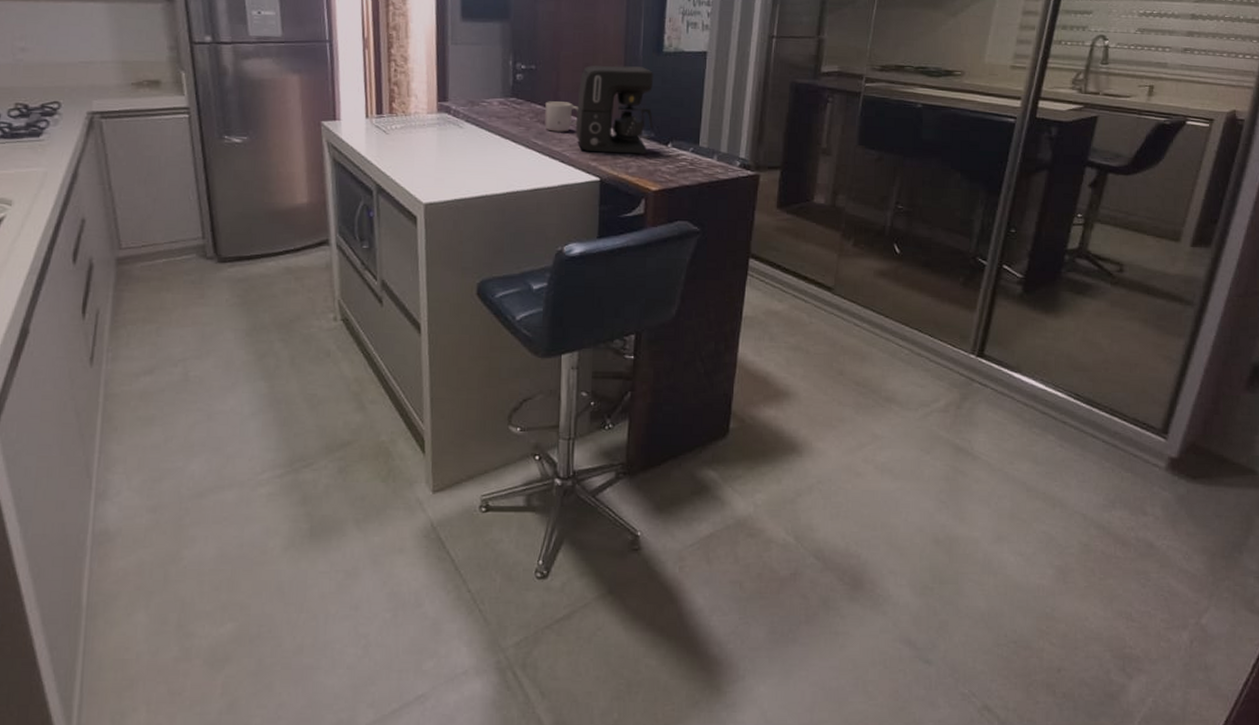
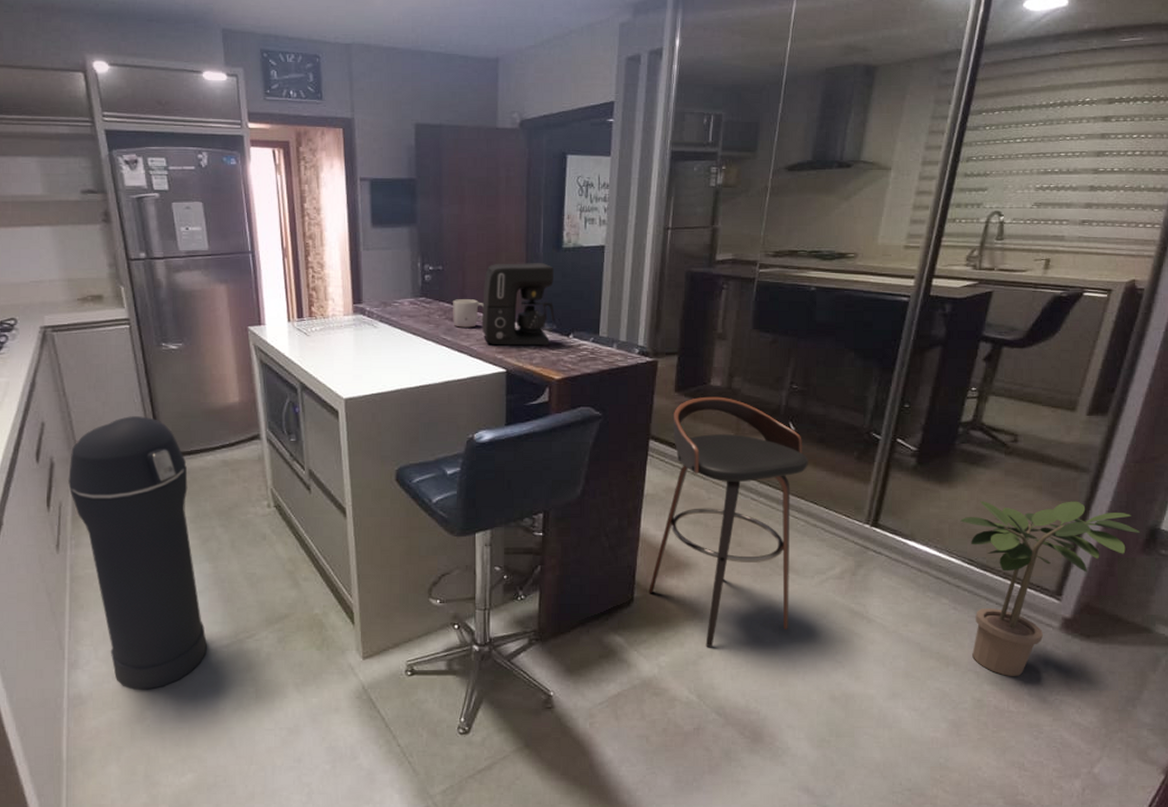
trash can: none [108,215,258,525] -> present [68,416,207,690]
bar stool: none [745,214,913,484] -> present [649,396,808,647]
potted plant: none [1066,332,1245,520] -> present [960,500,1141,677]

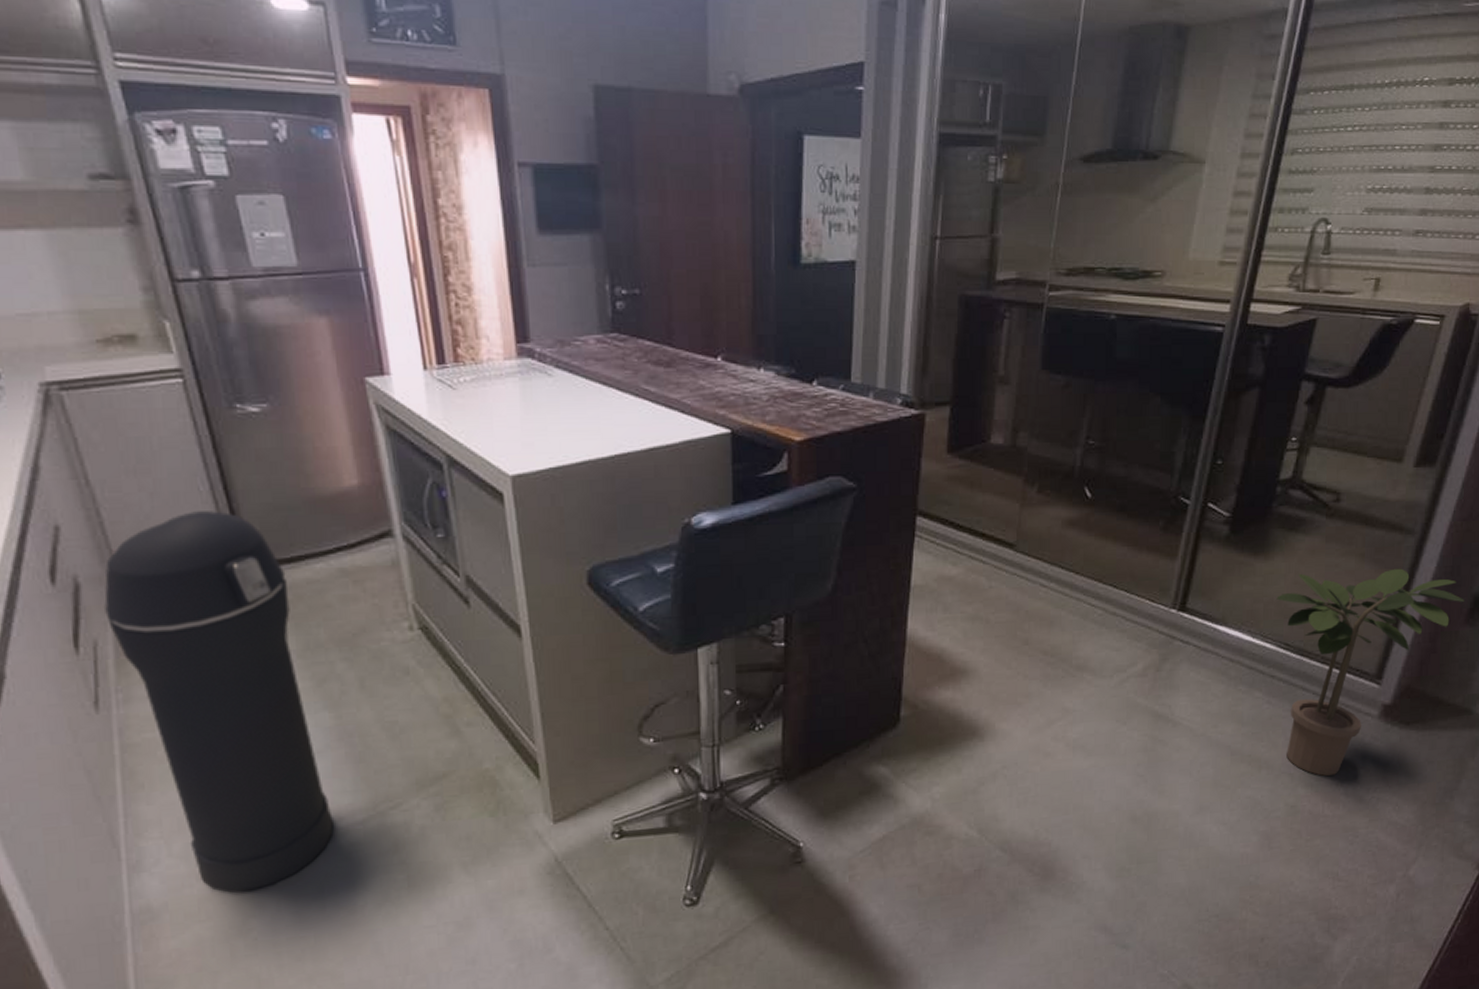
mug: present [453,299,484,328] -> none [656,335,698,374]
coffee maker: present [481,263,555,346] -> none [695,284,793,398]
bar stool: present [649,396,808,647] -> none [918,457,1107,771]

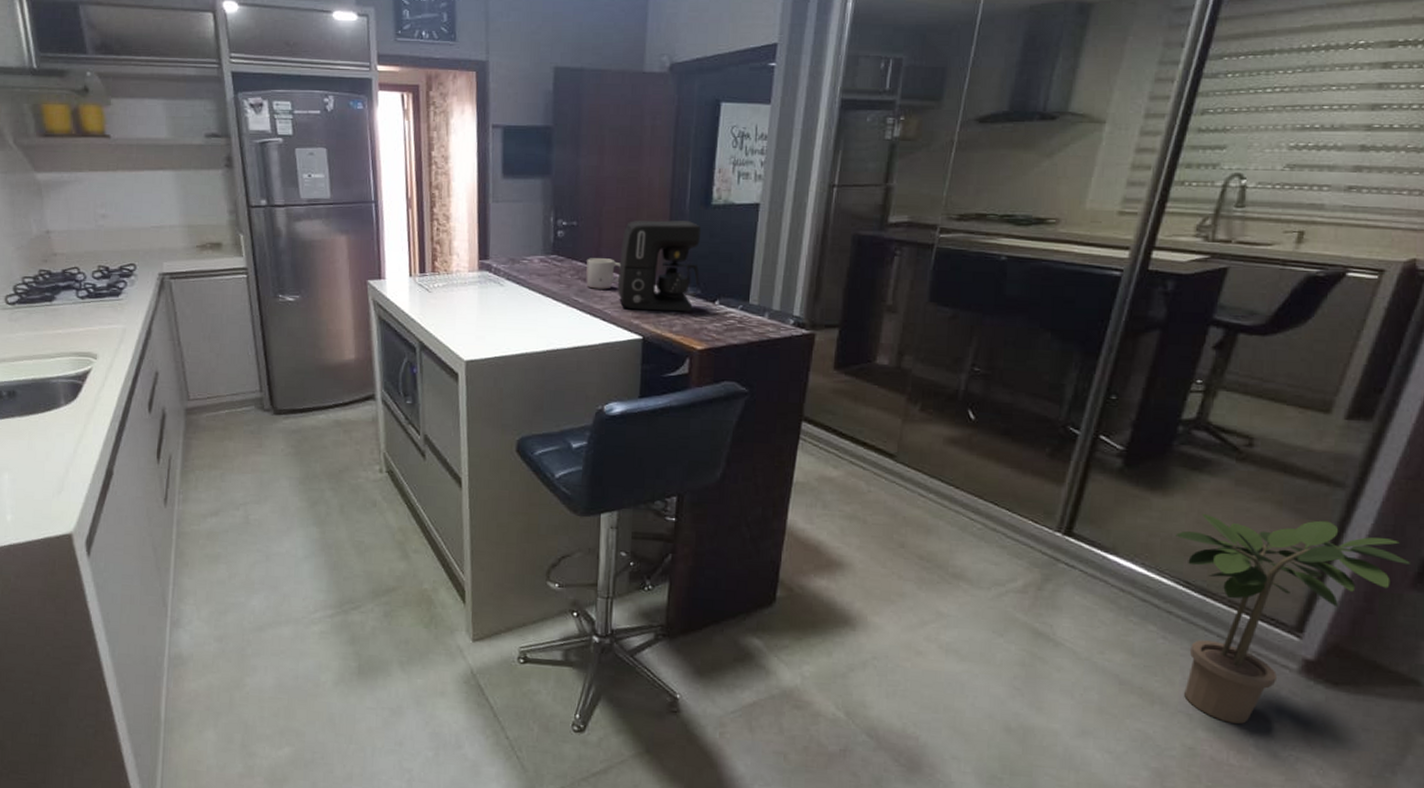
trash can: present [104,511,334,893] -> none [179,369,311,656]
mug: none [656,335,698,374] -> present [586,258,621,289]
coffee maker: none [695,284,793,398] -> present [617,220,700,312]

